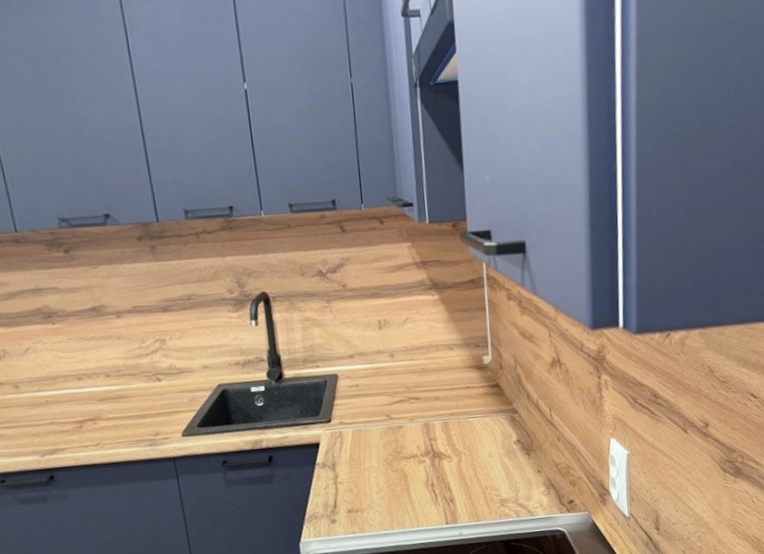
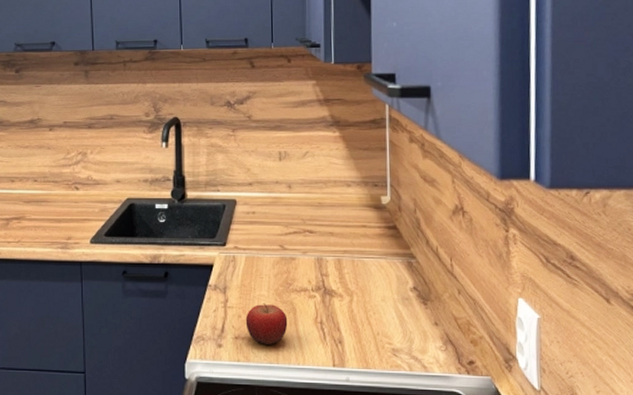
fruit: none [357,474,400,514] -> present [245,303,288,345]

